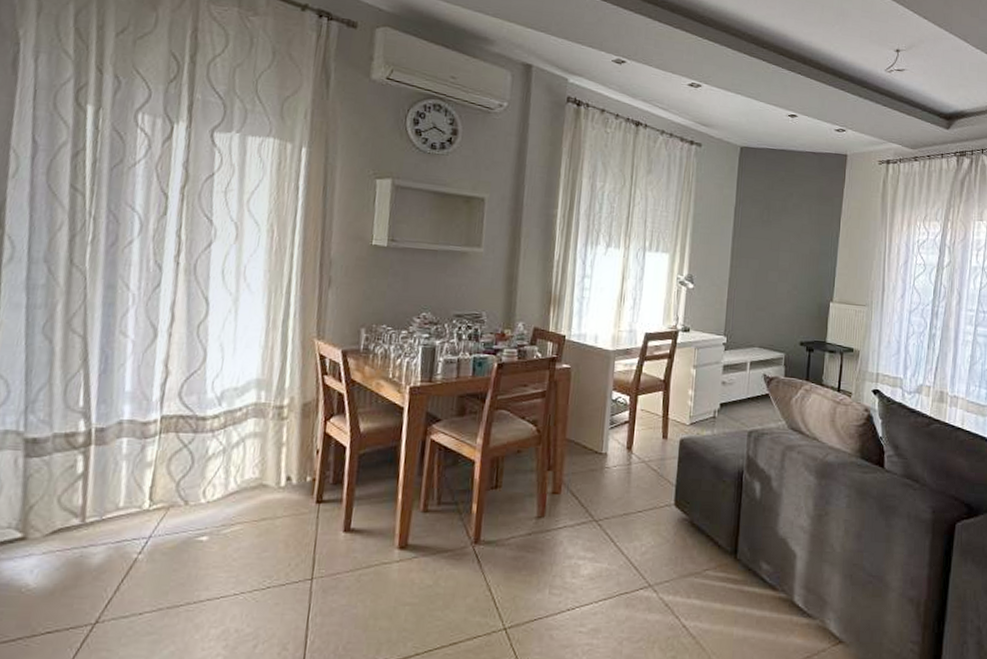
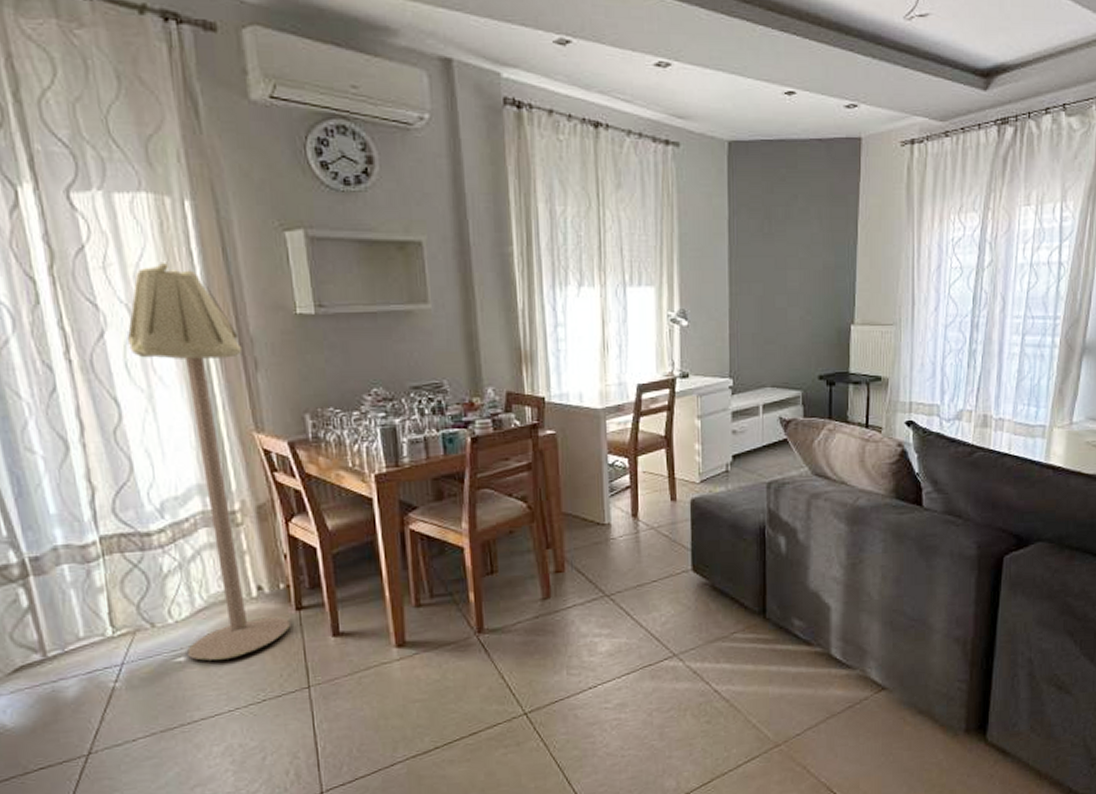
floor lamp: none [210,193,322,543] -> present [127,263,290,661]

